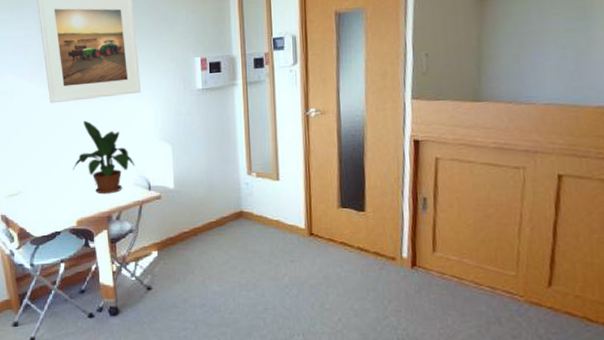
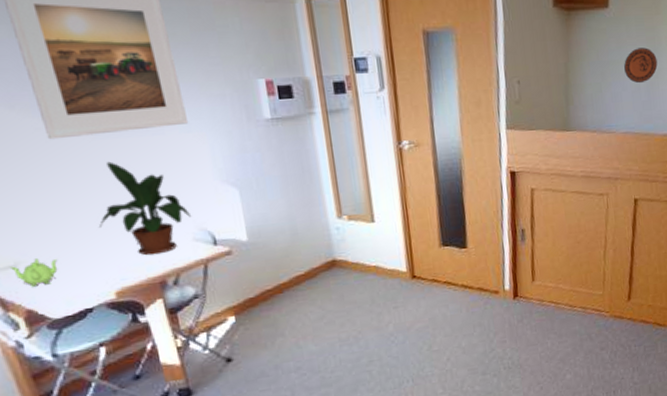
teapot: none [15,190,44,211] -> present [10,258,58,287]
decorative plate: none [547,16,589,53] -> present [624,47,658,84]

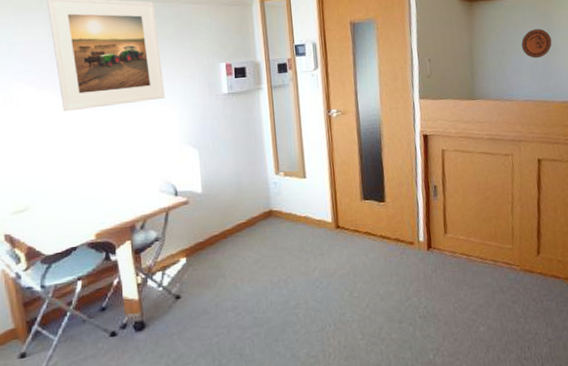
teapot: present [10,258,58,287] -> none [22,204,57,228]
potted plant: present [98,161,192,256] -> none [89,128,161,204]

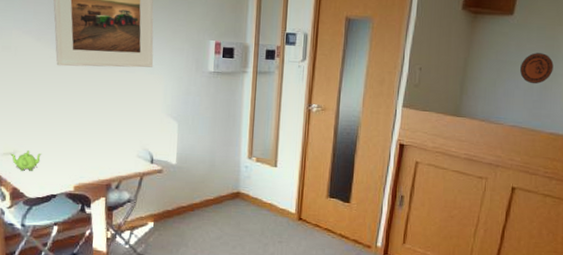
teapot: none [22,204,57,228] -> present [10,150,42,171]

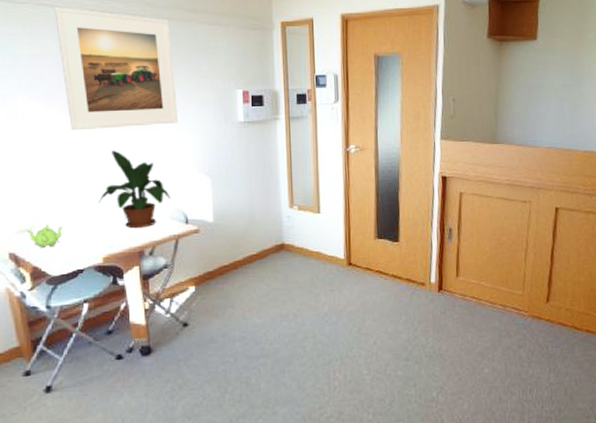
potted plant: none [74,87,140,163] -> present [98,150,171,229]
decorative plate: present [520,53,554,84] -> none [549,74,580,105]

